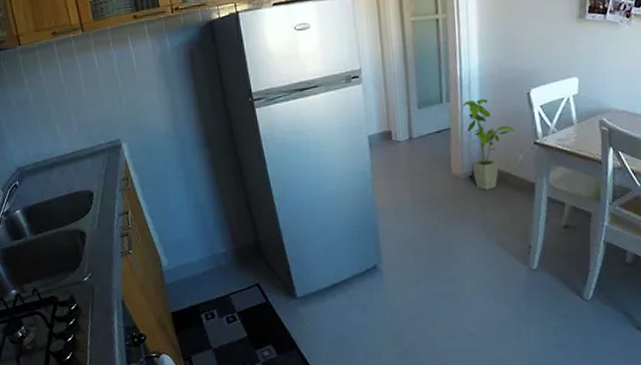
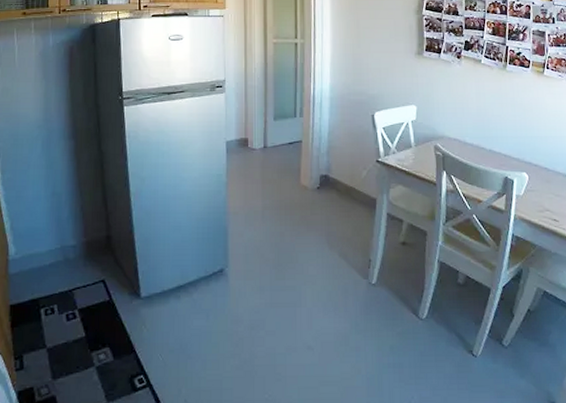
house plant: present [463,98,516,191] -> none [315,116,360,202]

